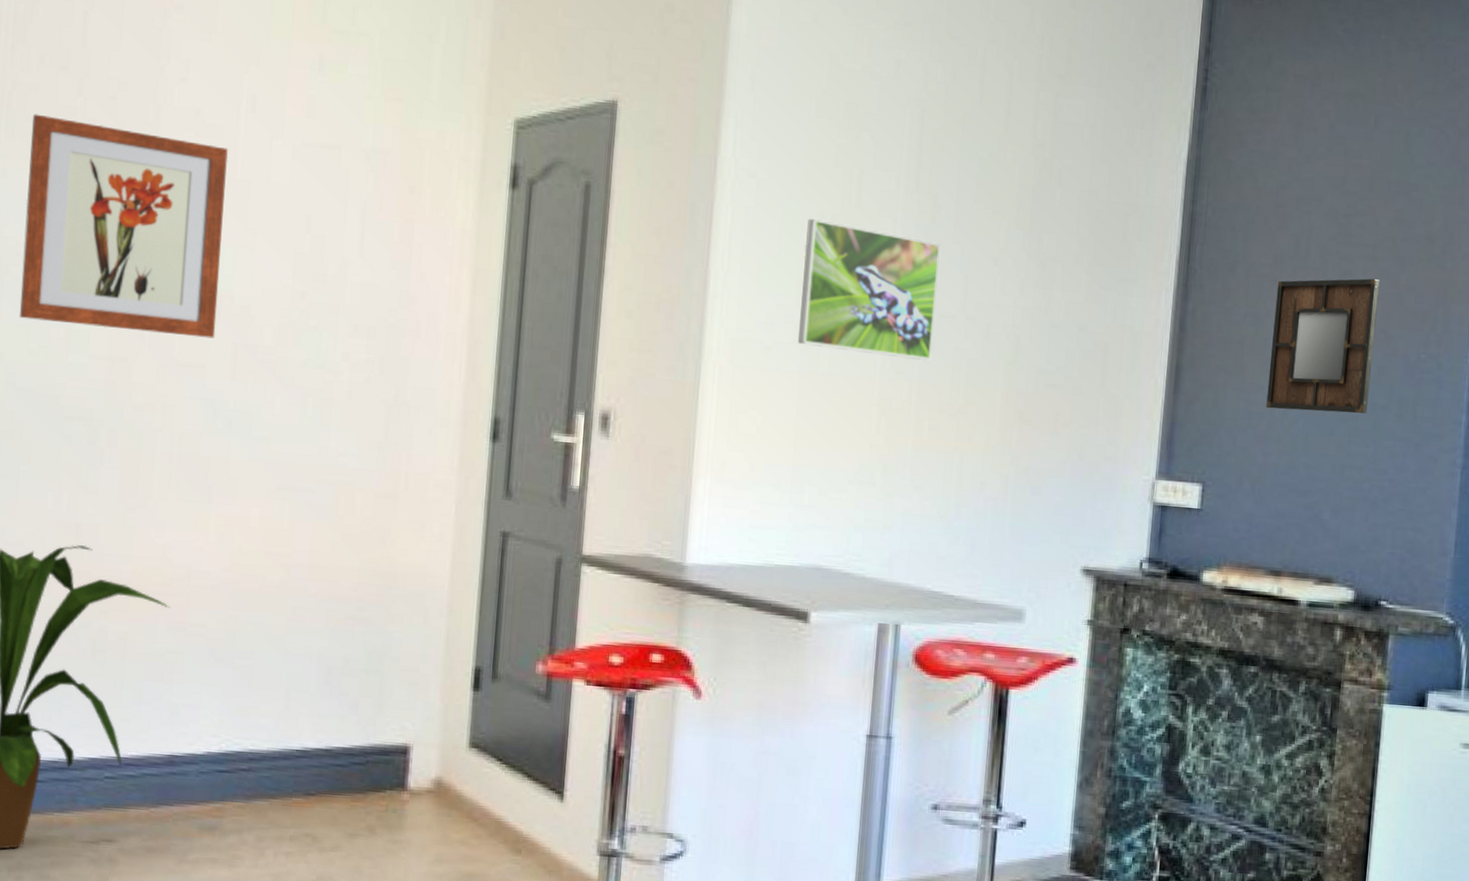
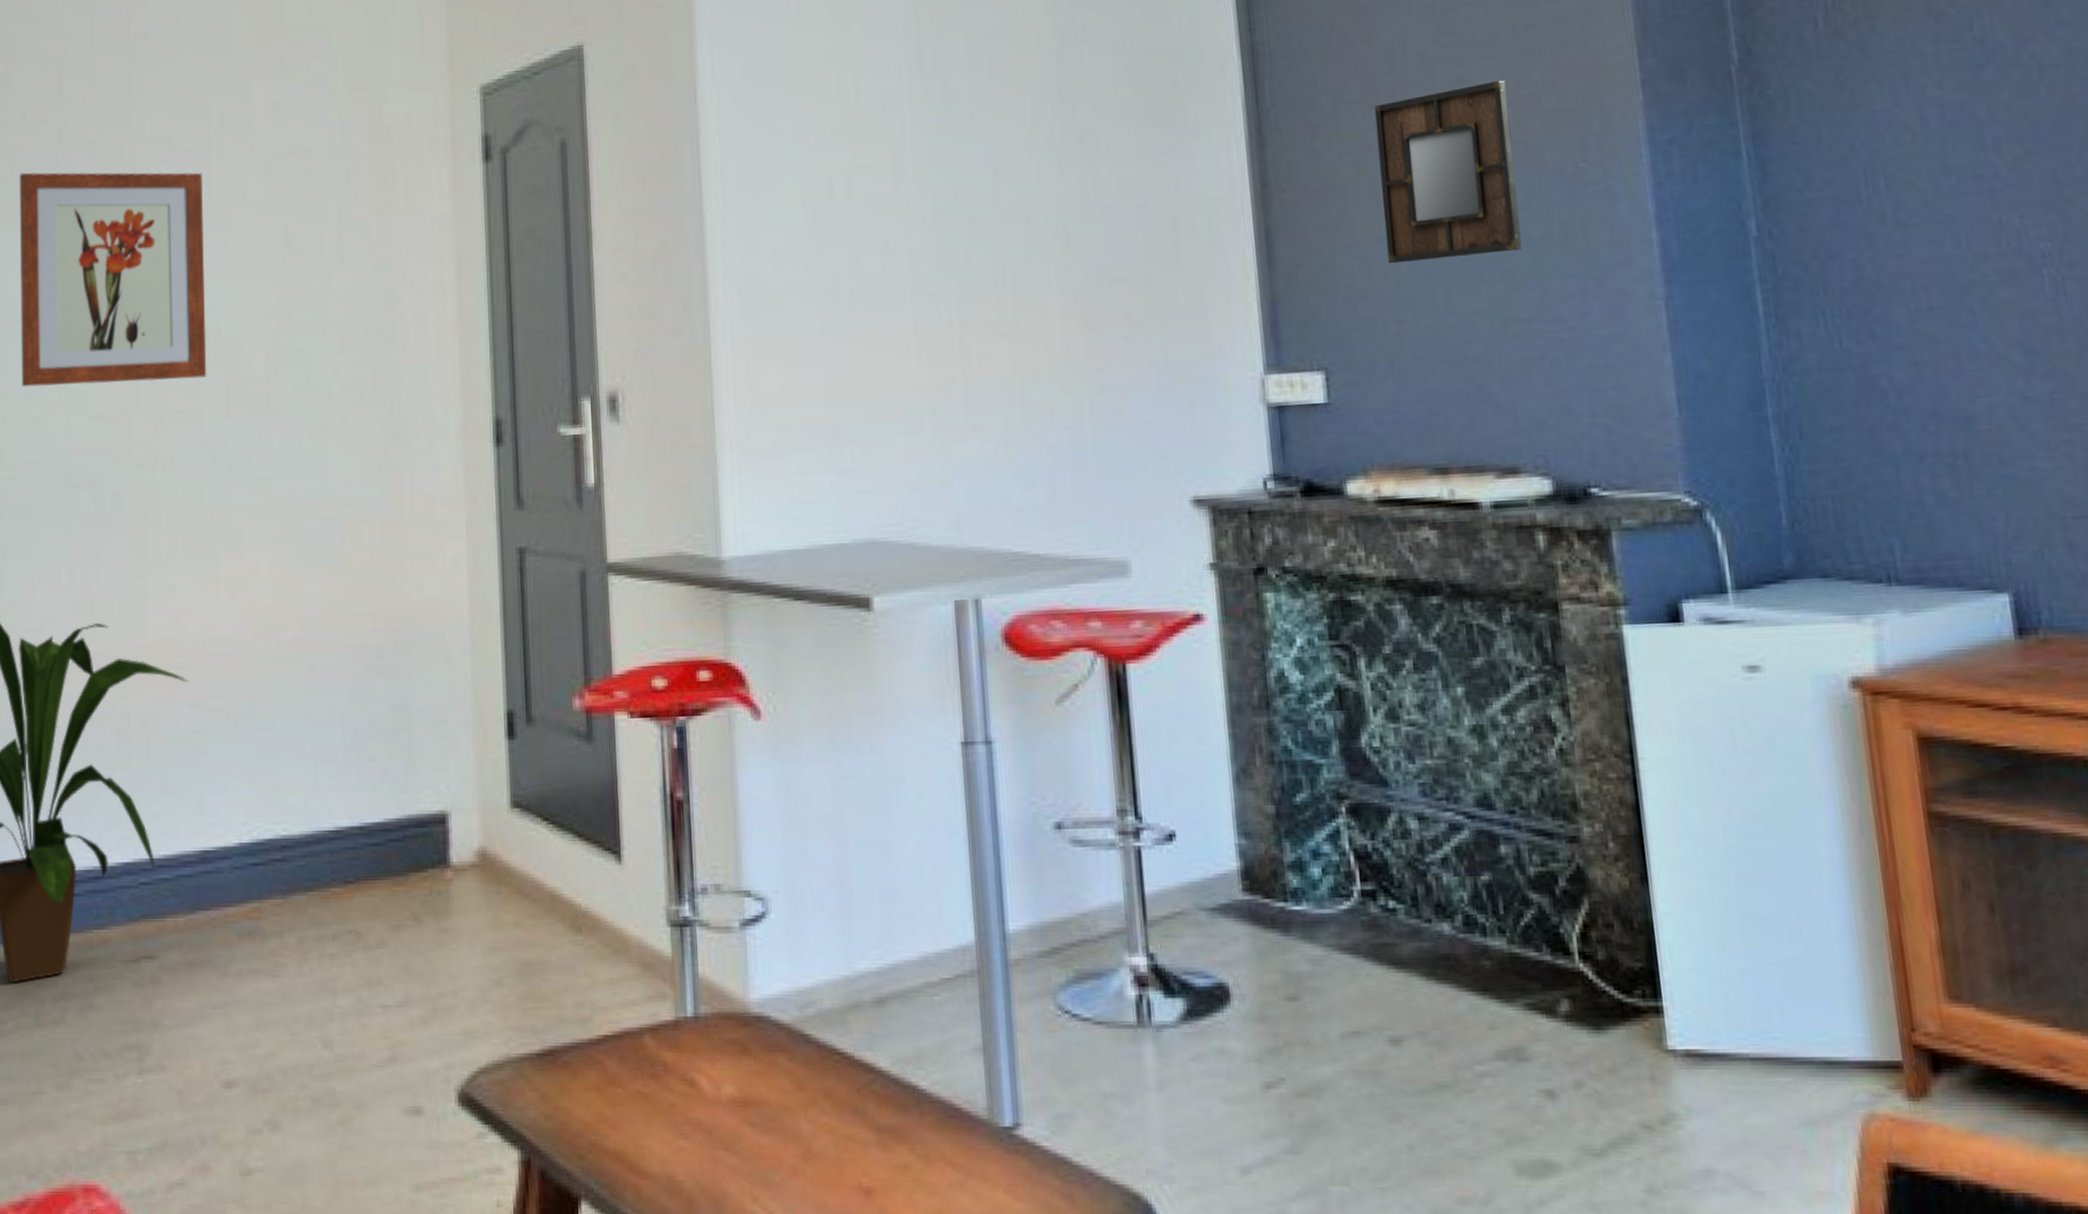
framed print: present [798,218,942,361] -> none [804,133,969,281]

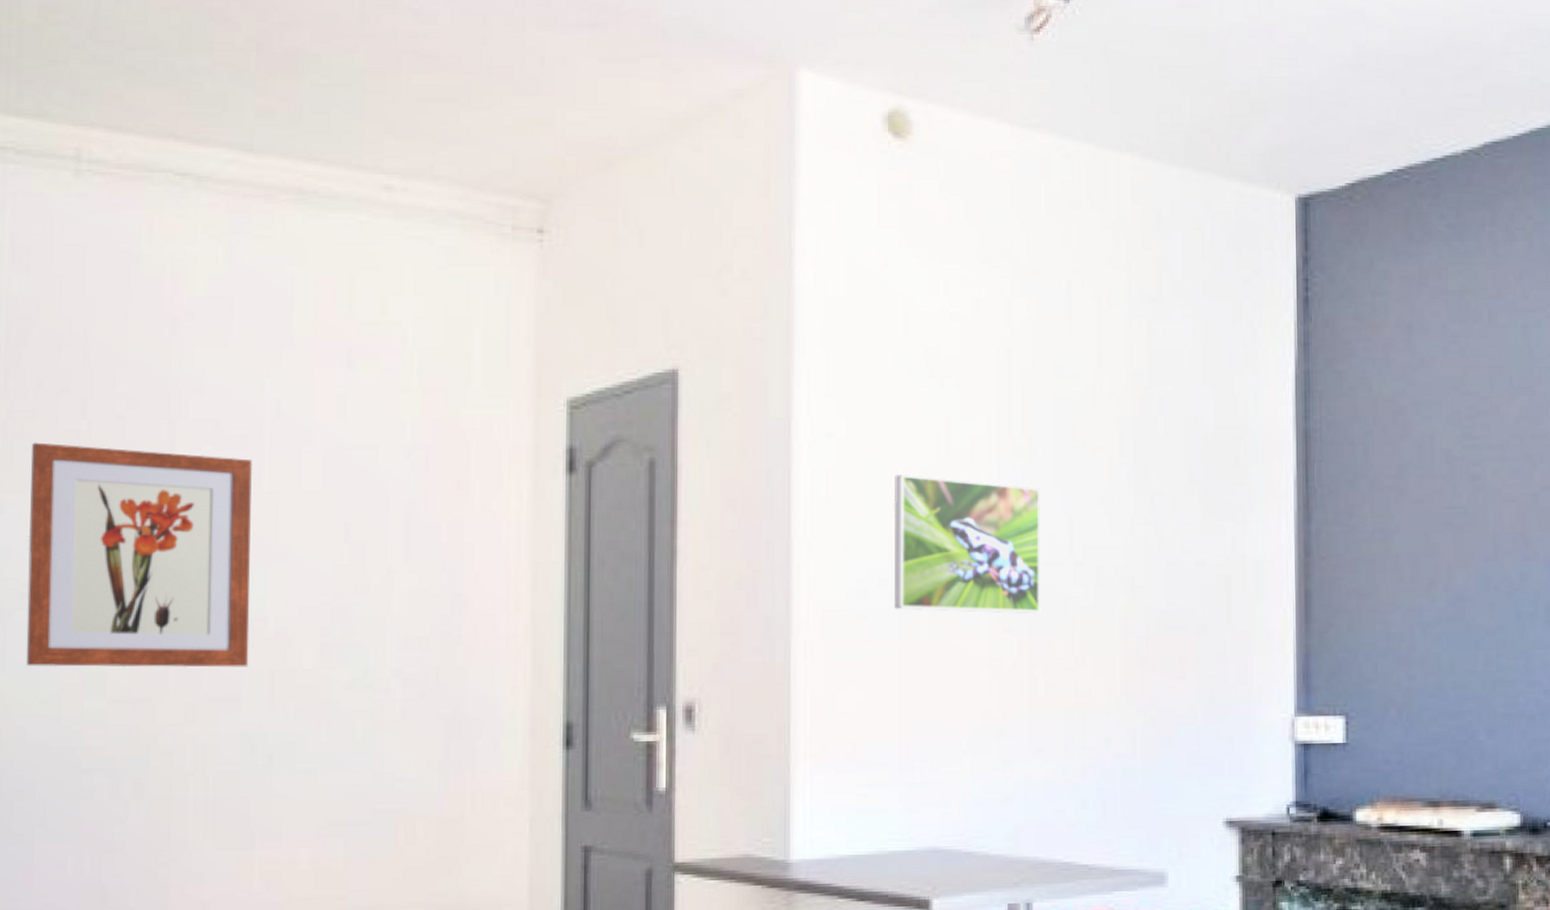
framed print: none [804,133,969,281] -> present [893,474,1042,614]
home mirror: present [1374,80,1522,264] -> none [1404,480,1513,628]

